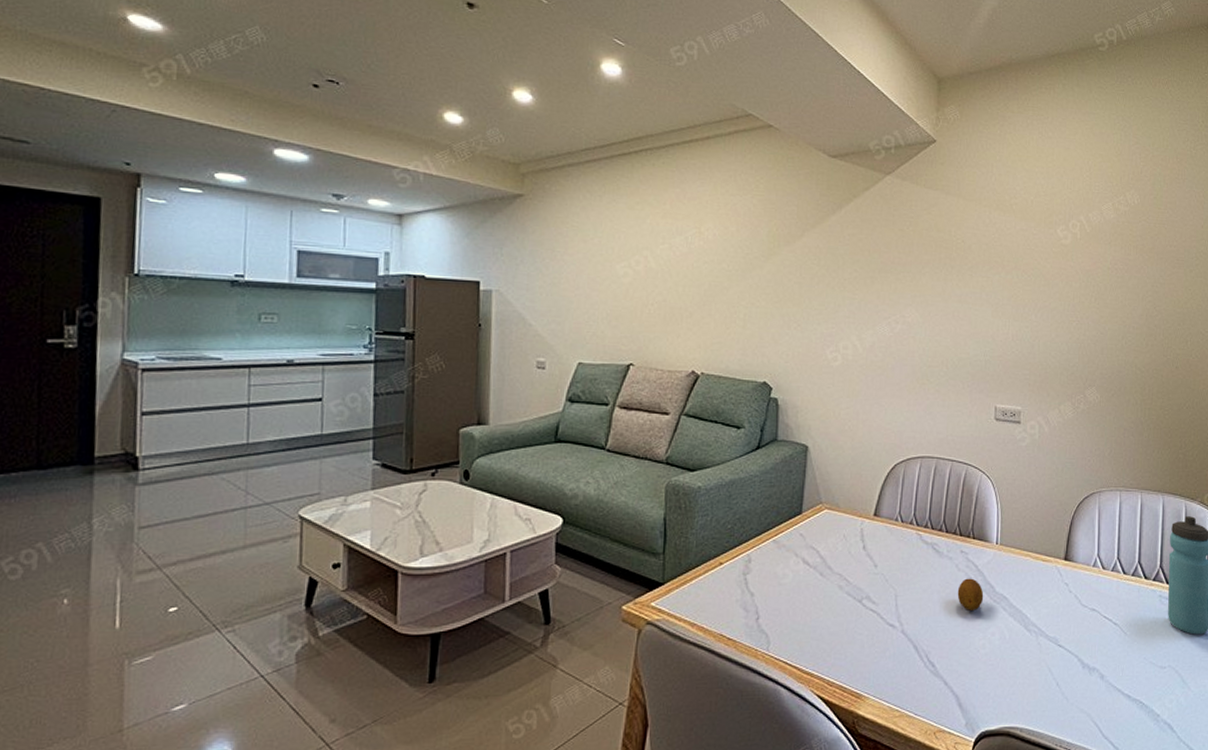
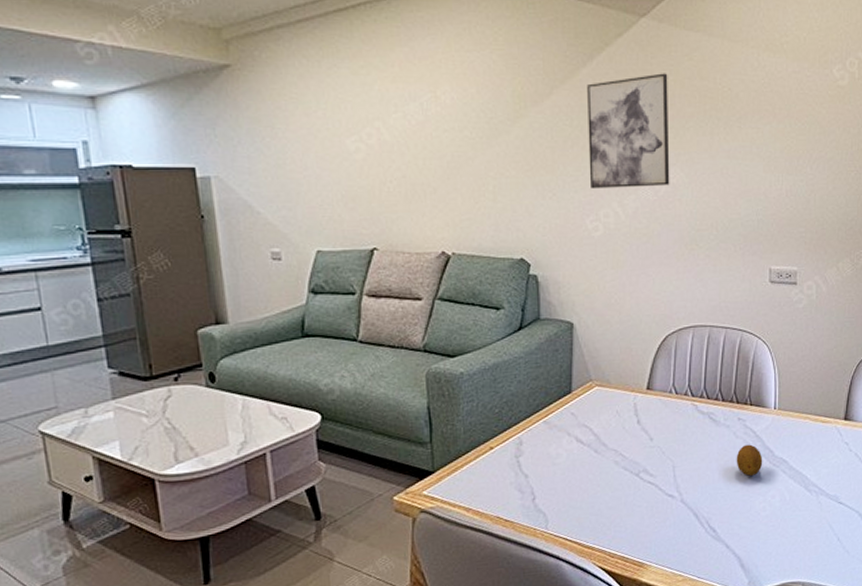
wall art: none [832,223,908,324] -> present [587,73,670,190]

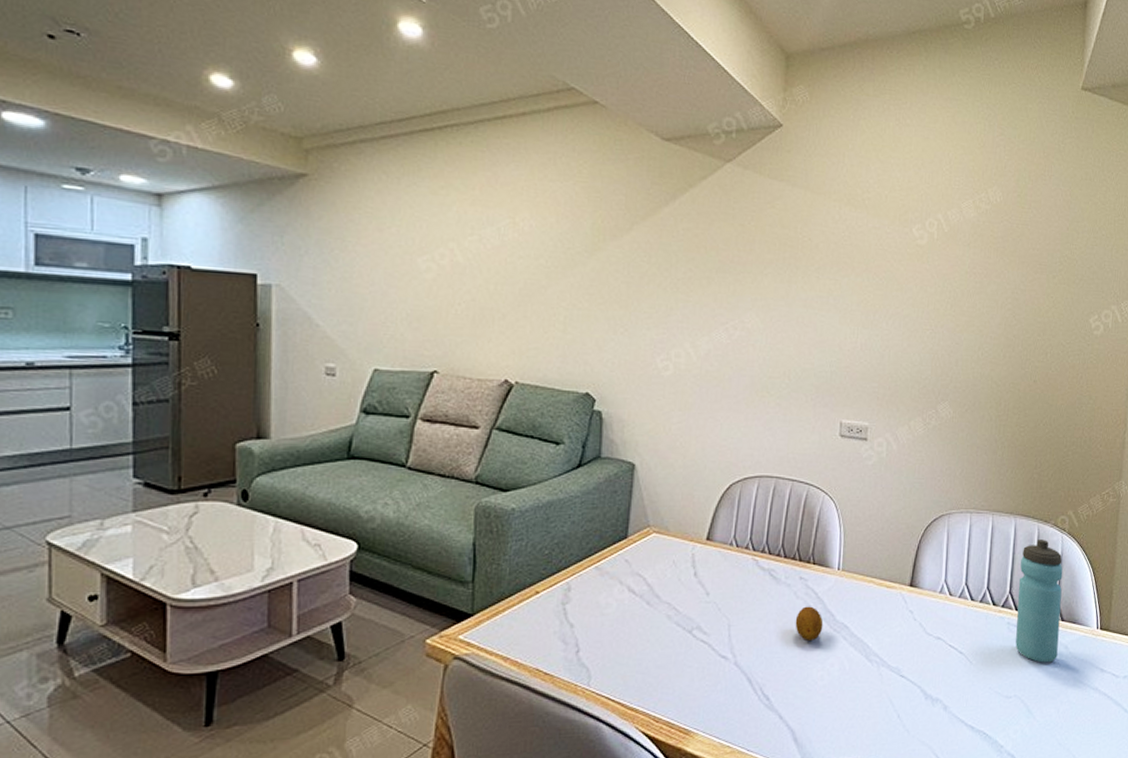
wall art: present [587,73,670,190] -> none [663,218,749,330]

